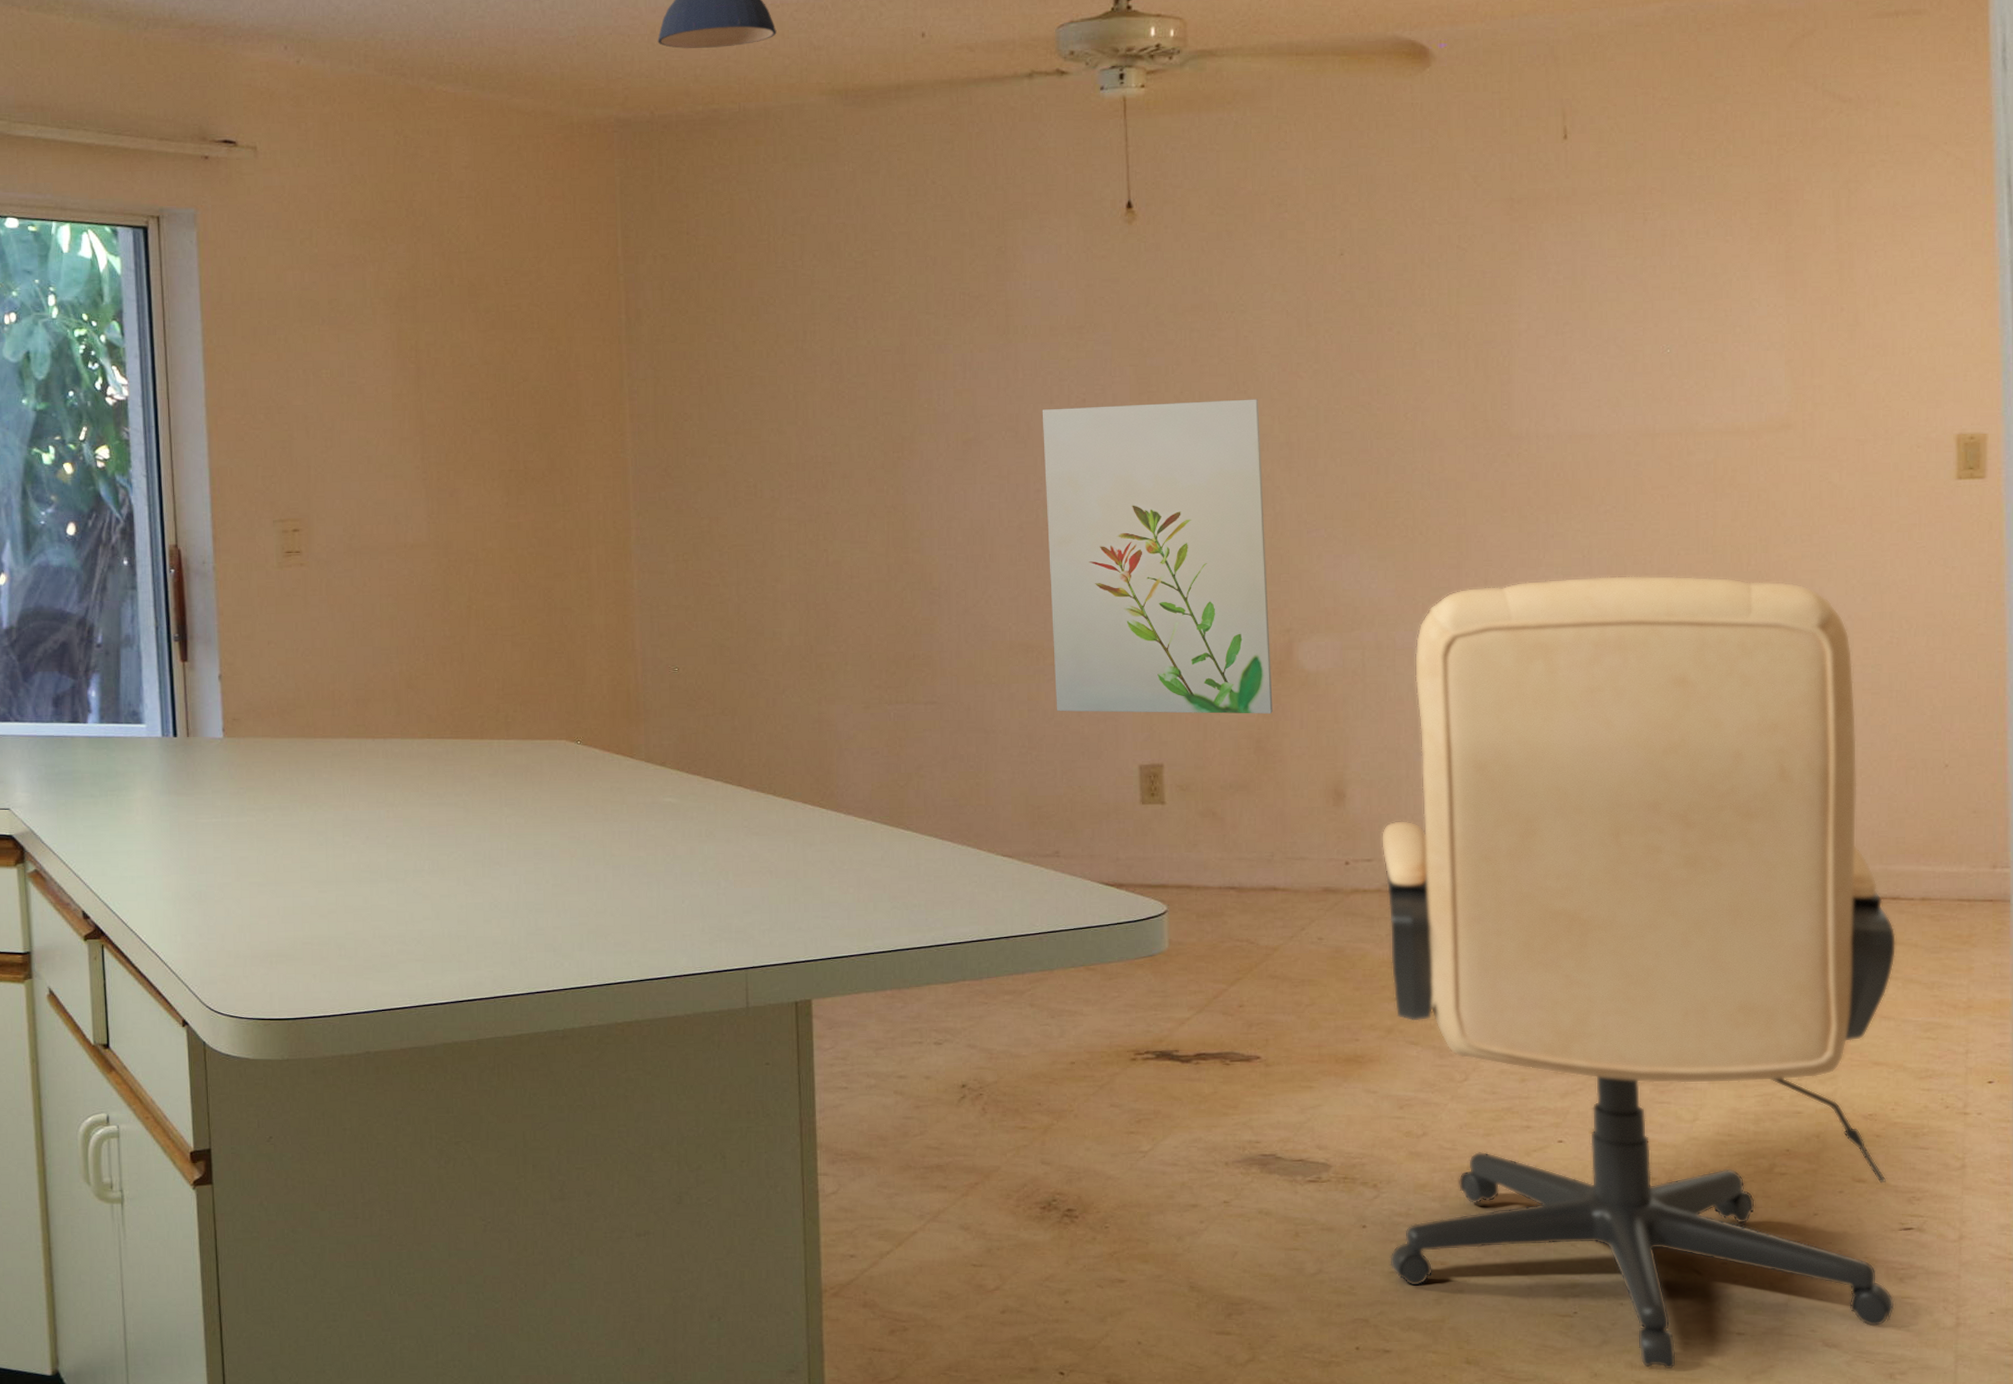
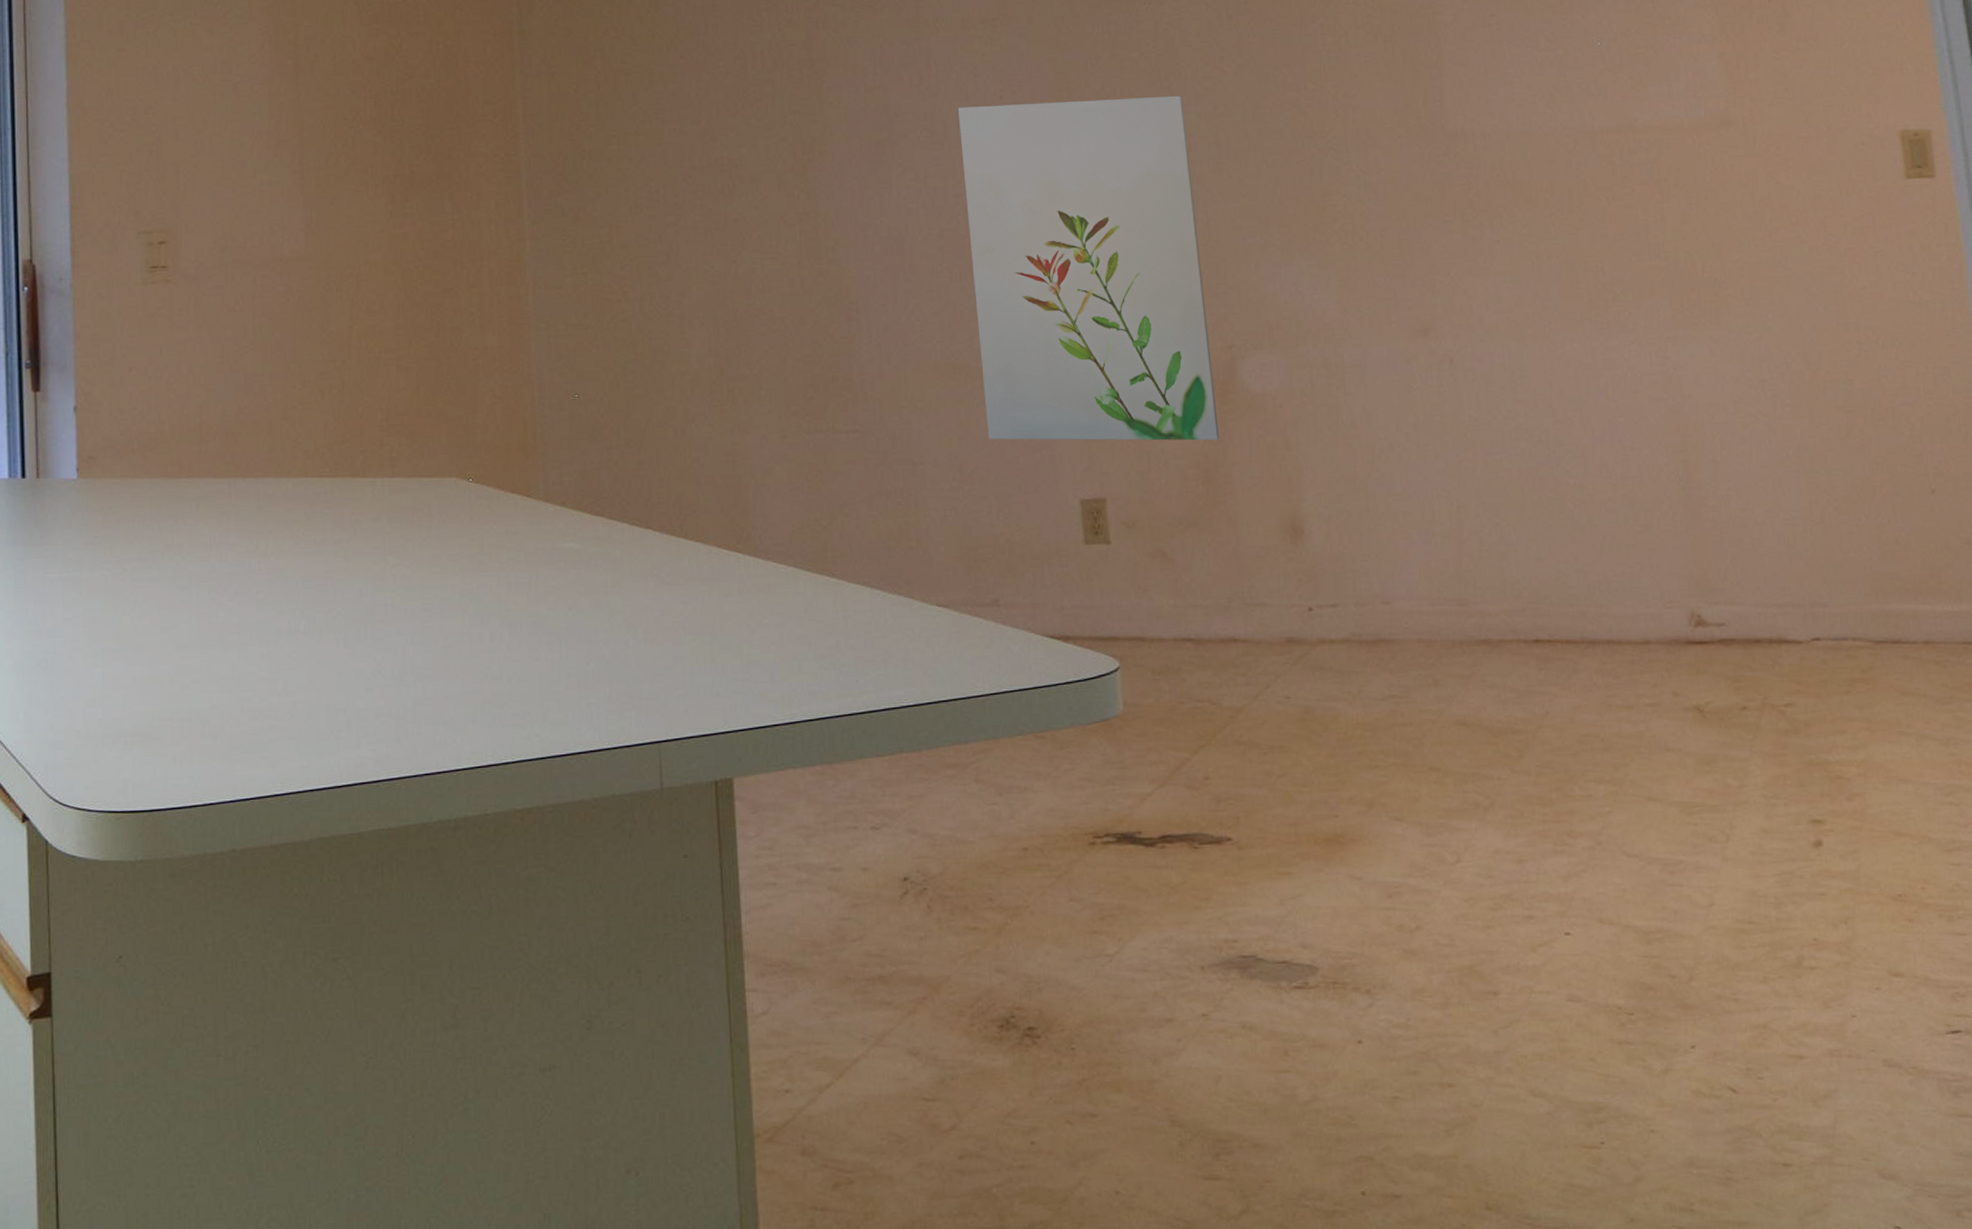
chair: present [1381,575,1897,1370] -> none [1344,283,1953,1212]

